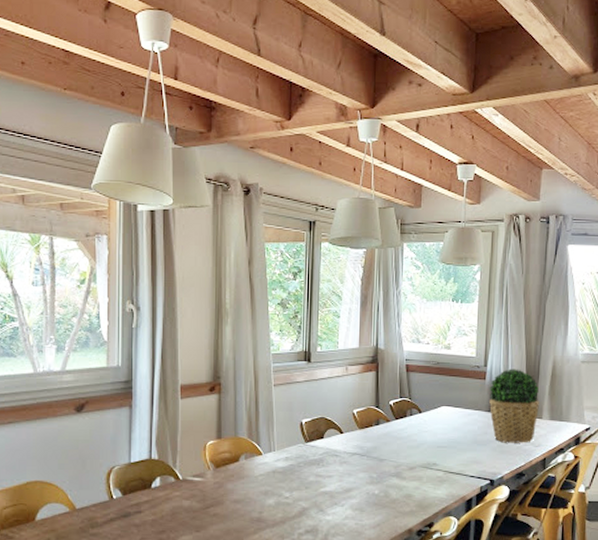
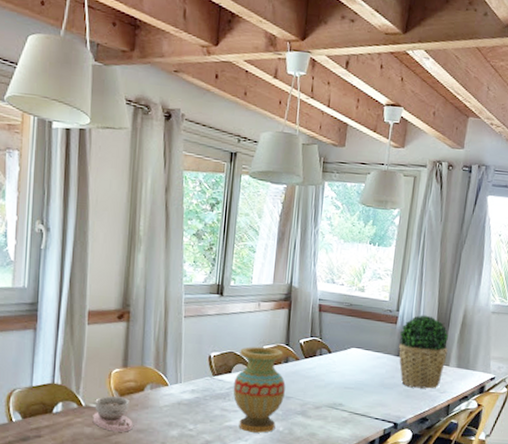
bowl: none [190,468,230,504] -> present [92,396,133,432]
vase: none [326,410,378,497] -> present [233,346,286,433]

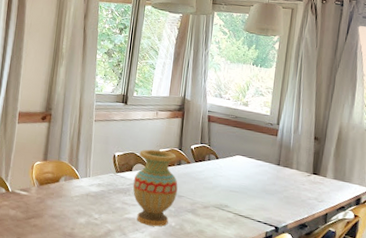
bowl: present [92,396,133,432] -> none [16,184,49,217]
potted plant: present [398,315,448,389] -> none [279,129,325,198]

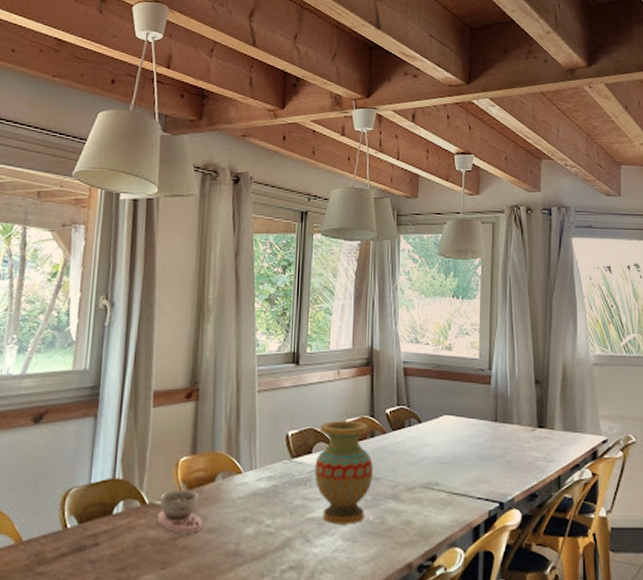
bowl: none [16,184,49,217] -> present [157,490,203,533]

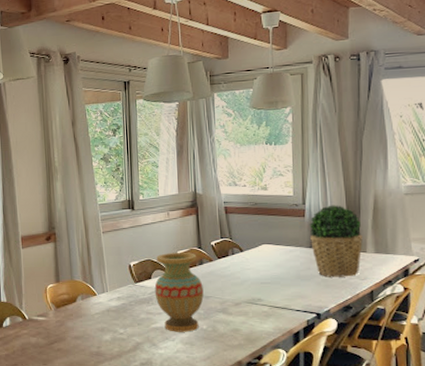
bowl: present [157,490,203,533] -> none [36,309,71,340]
potted plant: none [495,372,550,458] -> present [309,205,363,277]

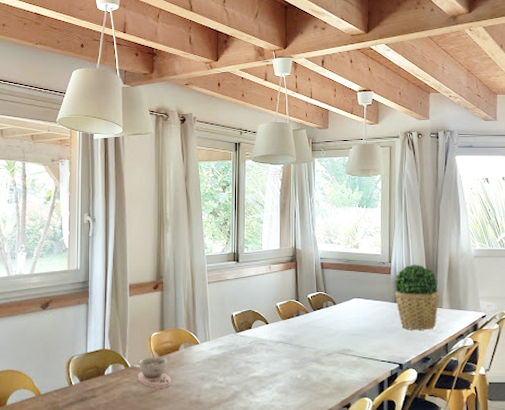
bowl: none [36,309,71,340] -> present [138,357,172,388]
vase: present [154,252,204,332] -> none [254,303,299,381]

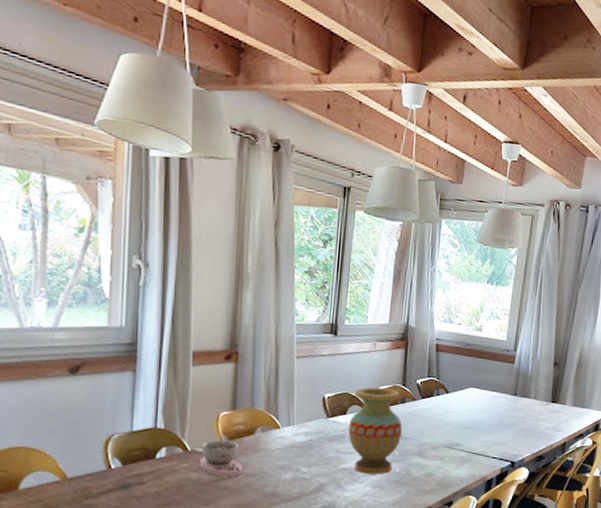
vase: none [254,303,299,381] -> present [348,387,402,475]
potted plant: present [394,264,439,330] -> none [516,354,565,428]

